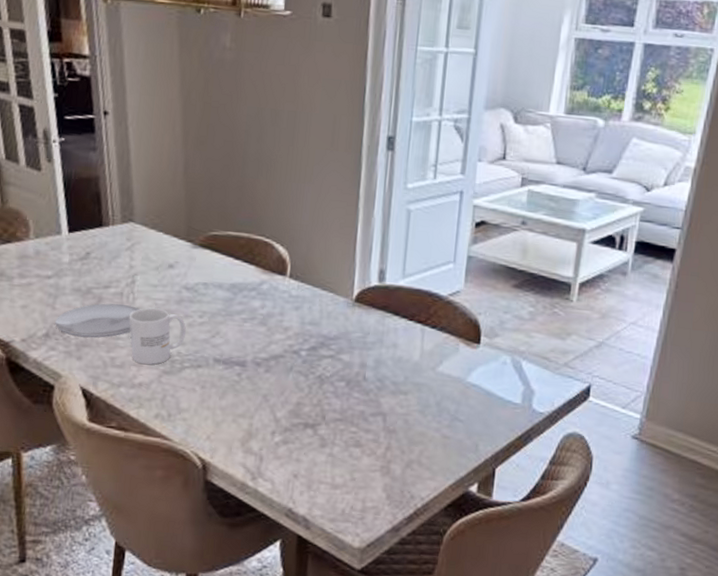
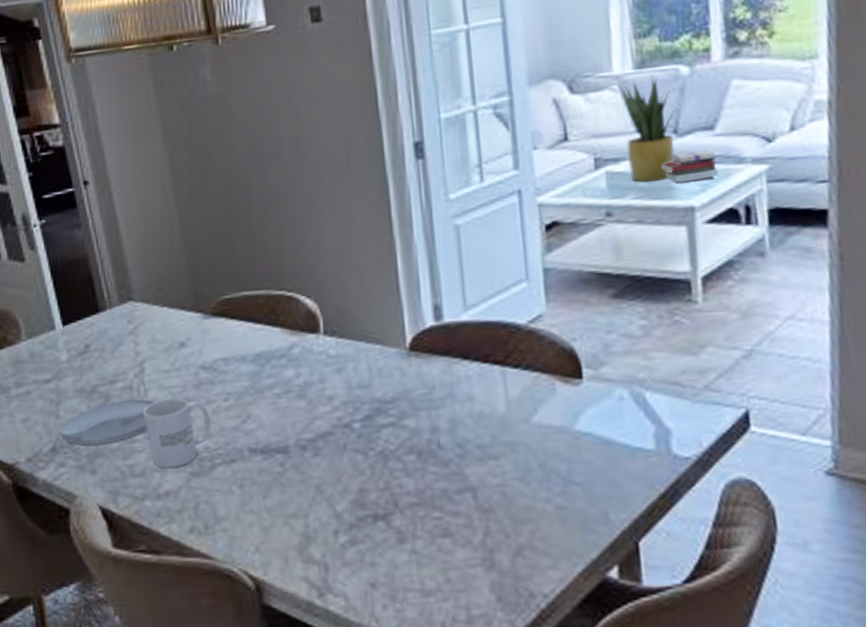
planter: none [545,122,591,205] -> present [620,76,679,182]
books: none [569,186,608,212] -> present [661,149,719,183]

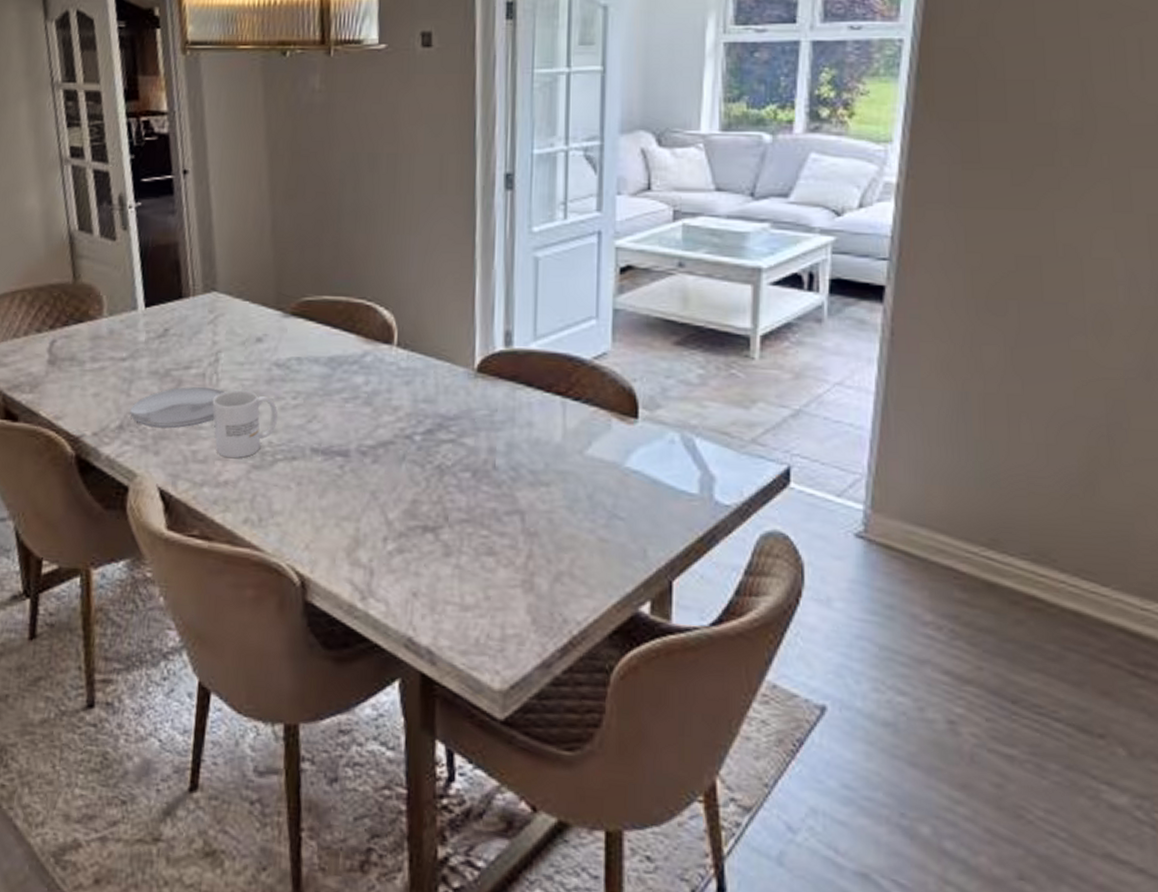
planter: present [620,76,679,182] -> none [704,139,758,239]
books: present [661,149,719,183] -> none [736,214,788,245]

